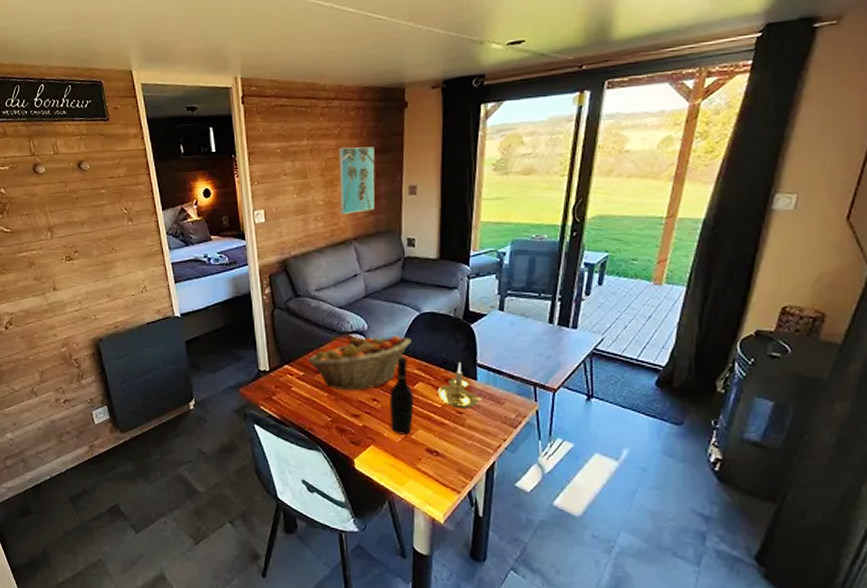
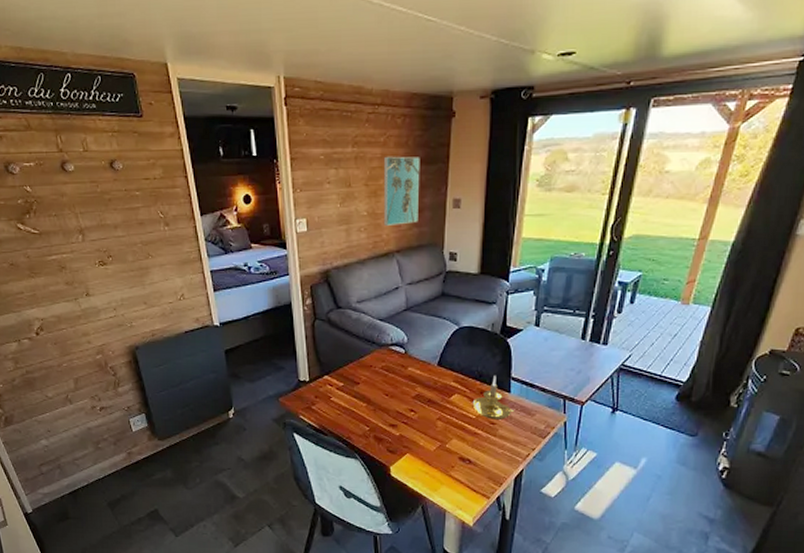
fruit basket: present [308,335,411,391] -> none [347,348,449,402]
wine bottle: present [389,356,414,434] -> none [426,369,450,444]

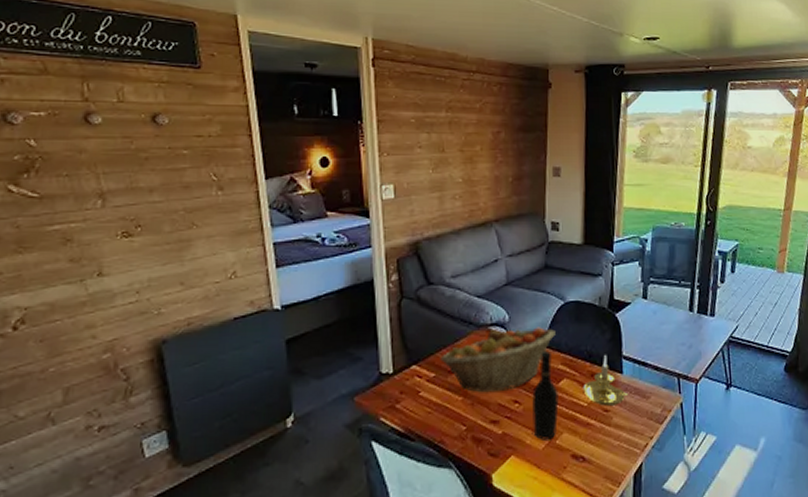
fruit basket: none [347,348,449,402] -> present [440,327,555,393]
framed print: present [383,156,420,225] -> none [479,122,518,193]
wine bottle: none [426,369,450,444] -> present [532,350,559,440]

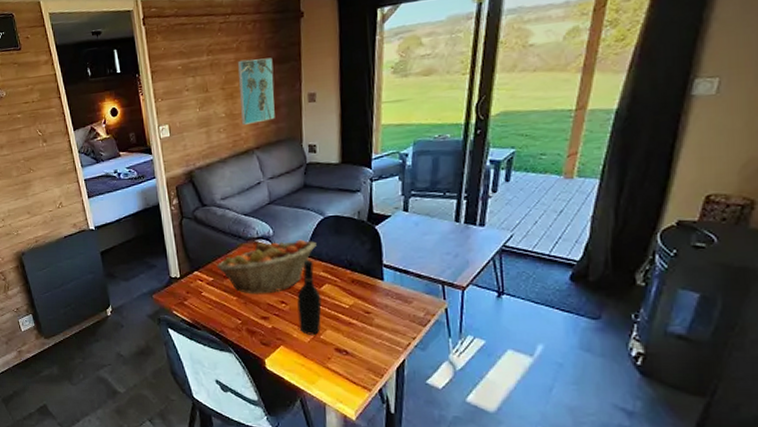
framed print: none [479,122,518,193] -> present [238,57,275,125]
candle holder: present [583,355,628,406] -> none [344,264,389,308]

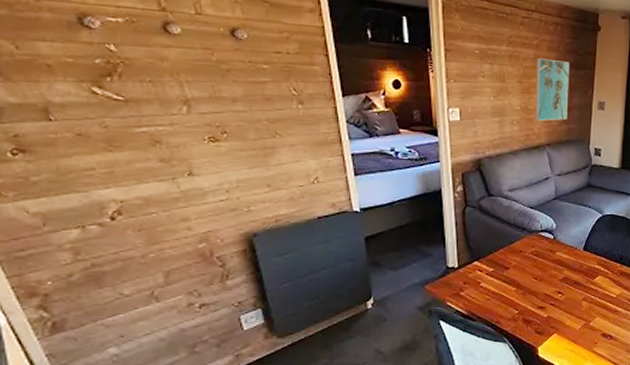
fruit basket: present [216,239,316,295] -> none [498,234,594,285]
wine bottle: present [297,259,322,335] -> none [572,253,594,323]

